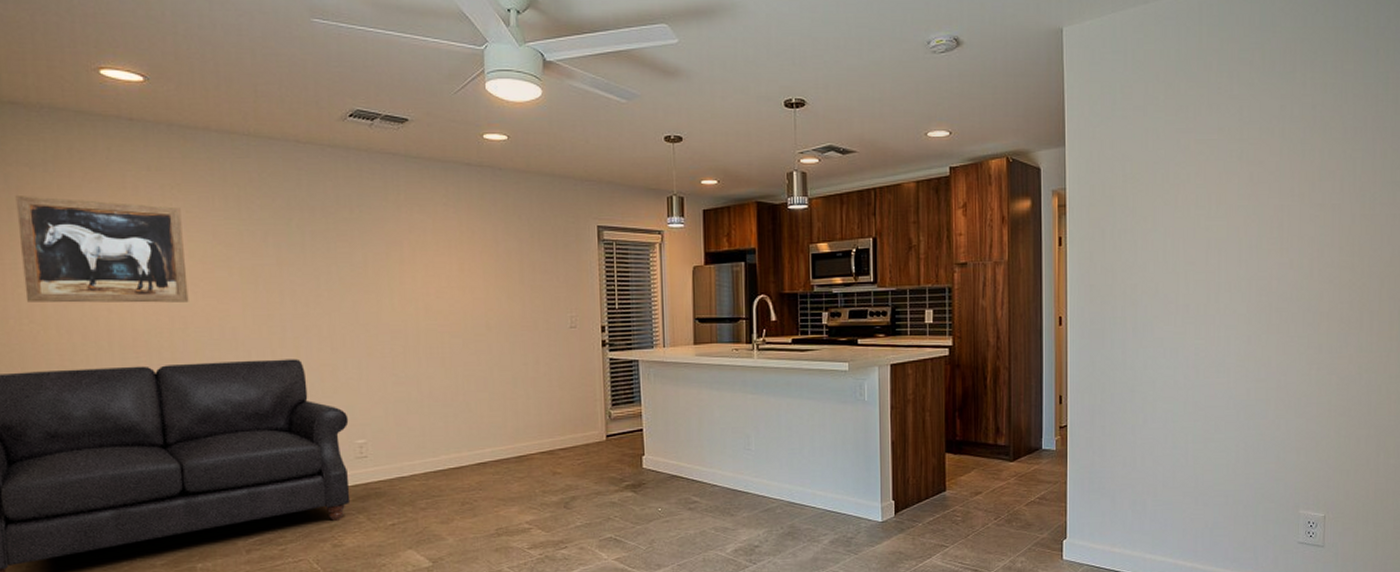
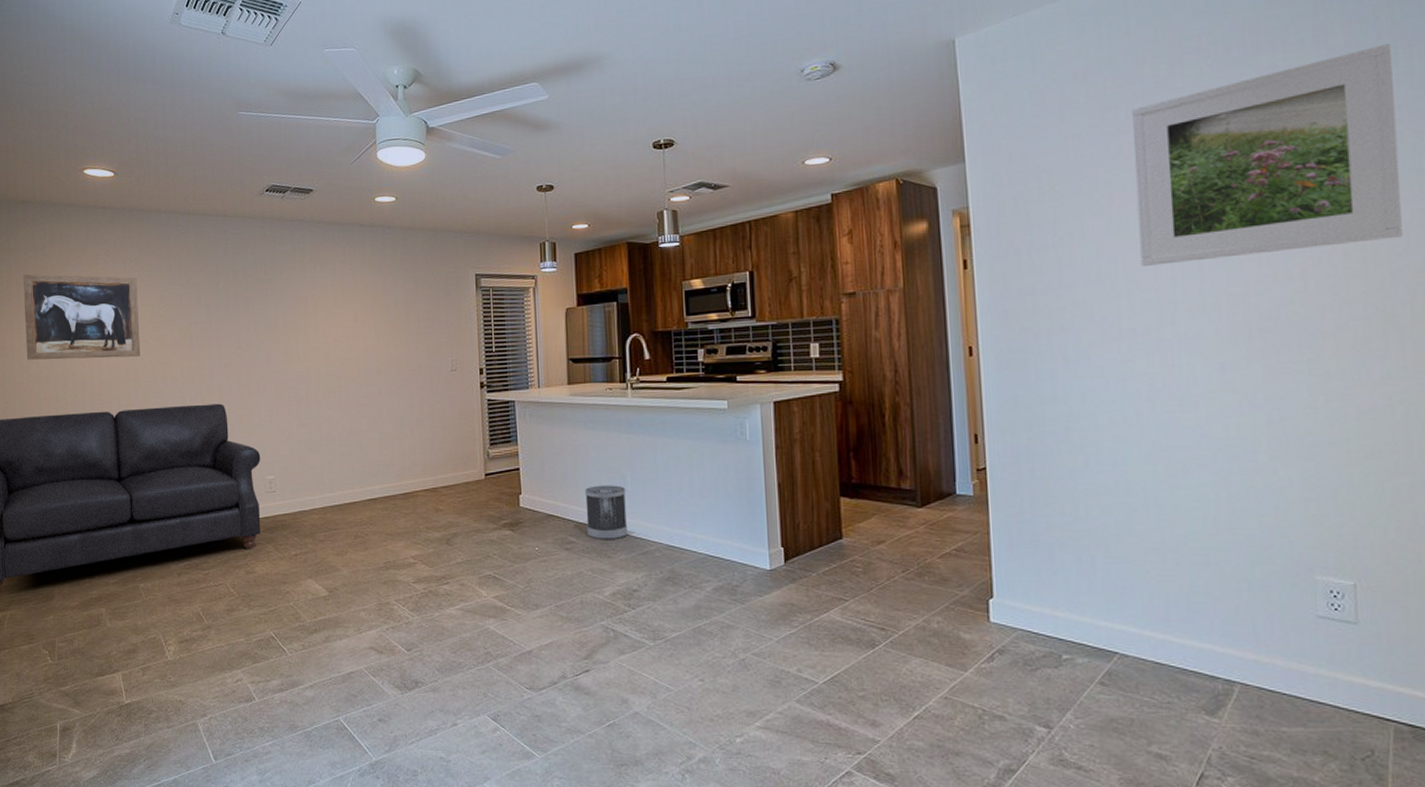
wastebasket: none [709,445,751,499] -> present [585,485,629,540]
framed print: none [1197,74,1385,251] -> present [1132,44,1403,266]

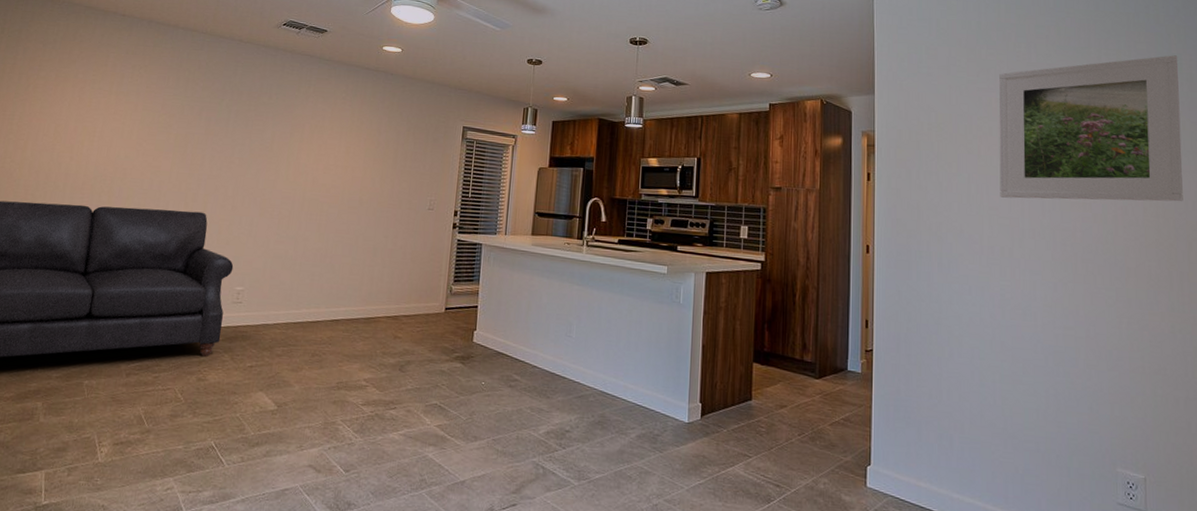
wall art: present [23,274,141,360] -> none [14,65,143,157]
wastebasket: present [585,485,629,540] -> none [531,329,570,382]

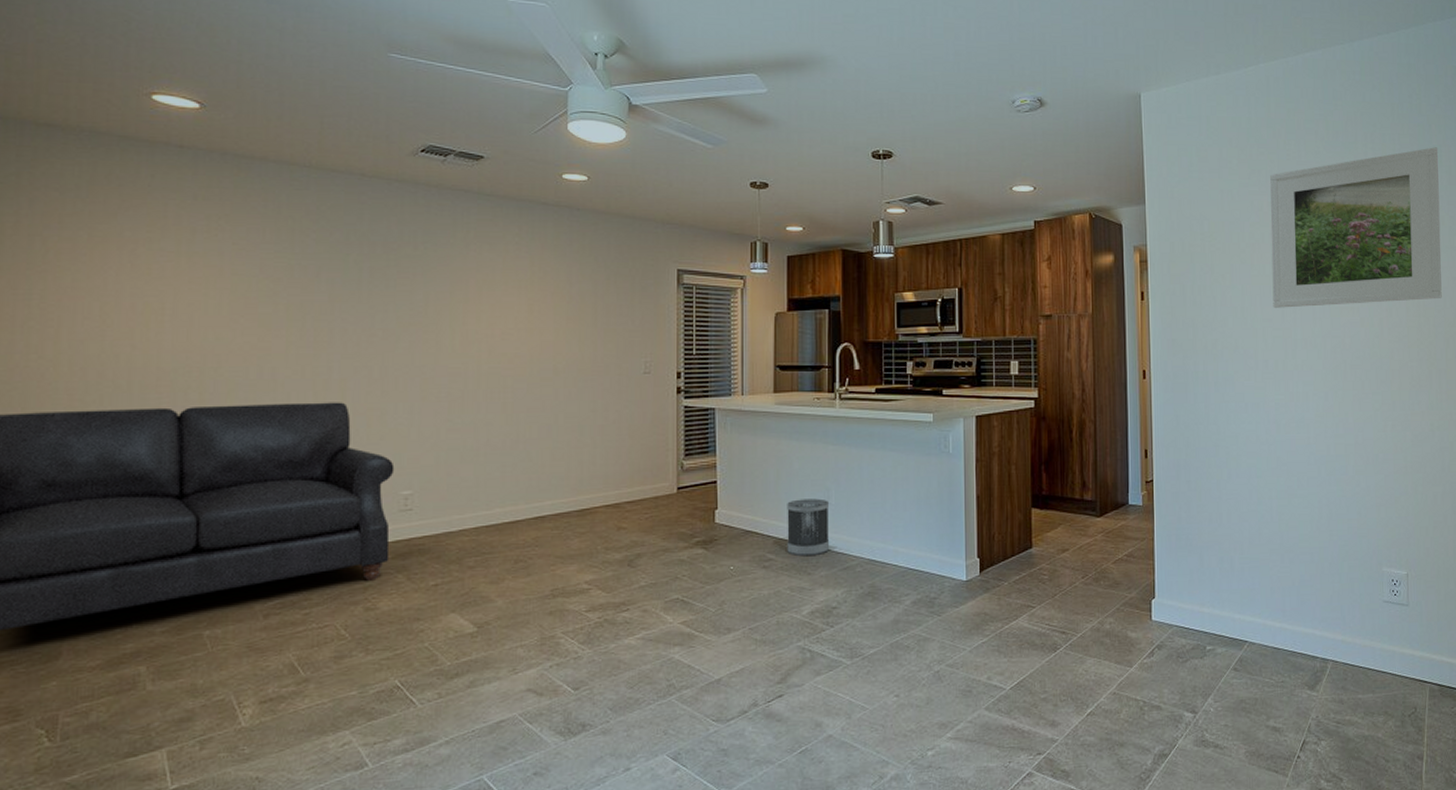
wastebasket: none [531,329,570,382] -> present [787,498,830,557]

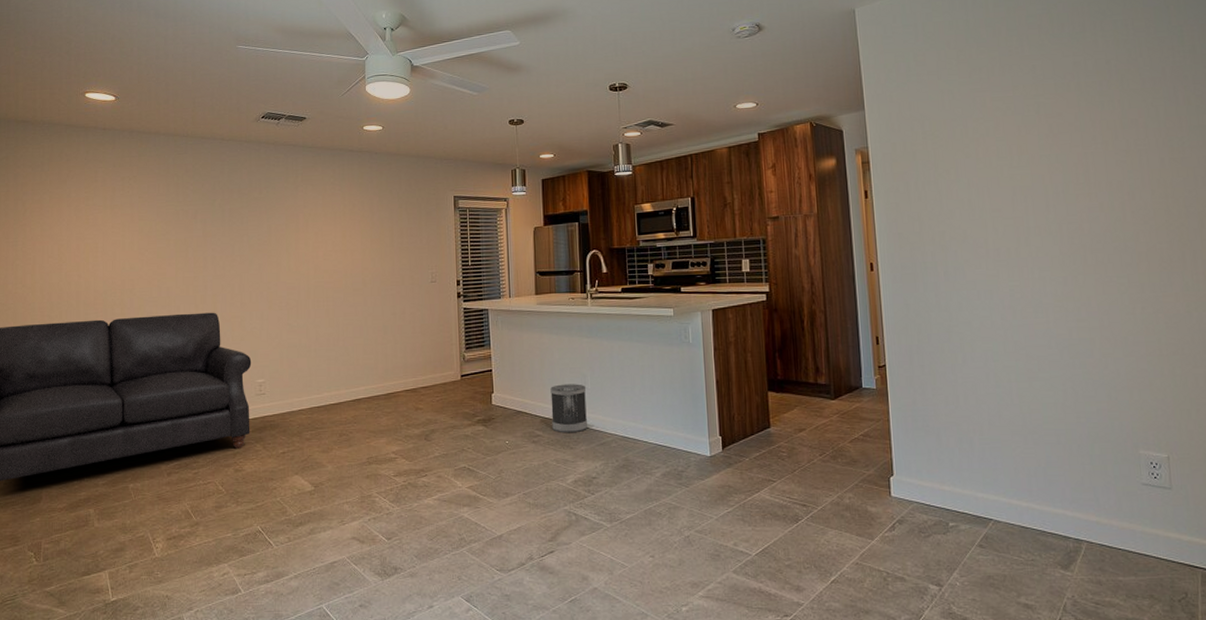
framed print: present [1270,147,1442,308] -> none [992,28,1192,198]

